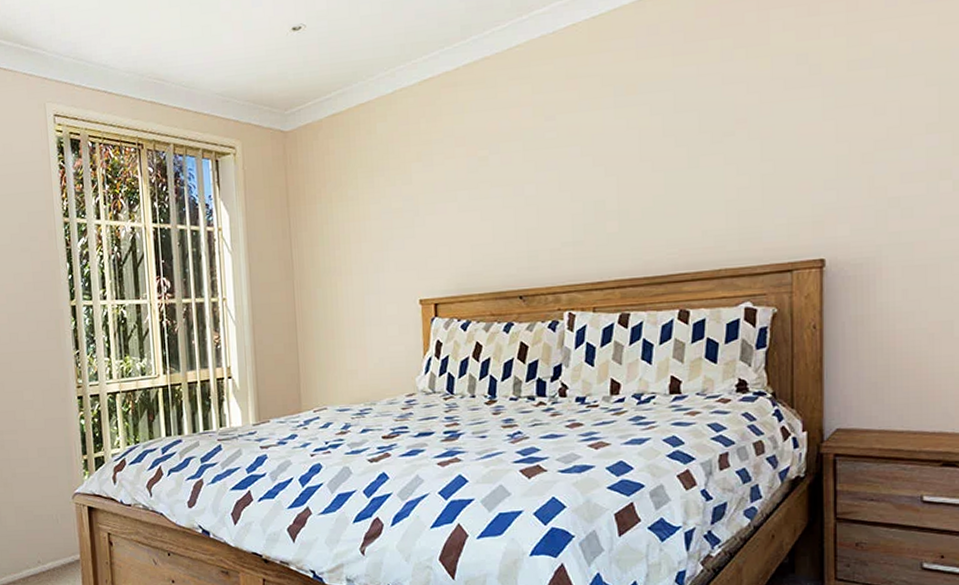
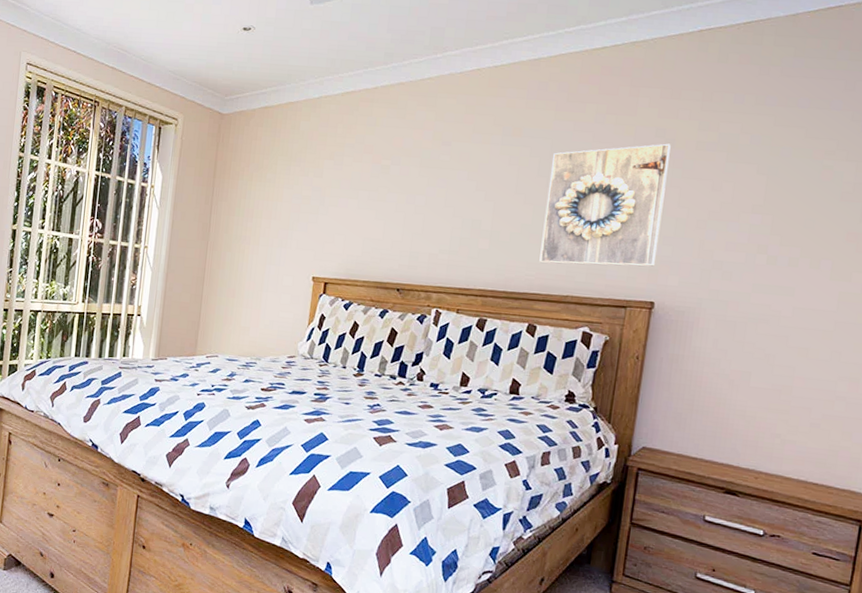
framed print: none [678,70,819,237] -> present [539,143,671,267]

